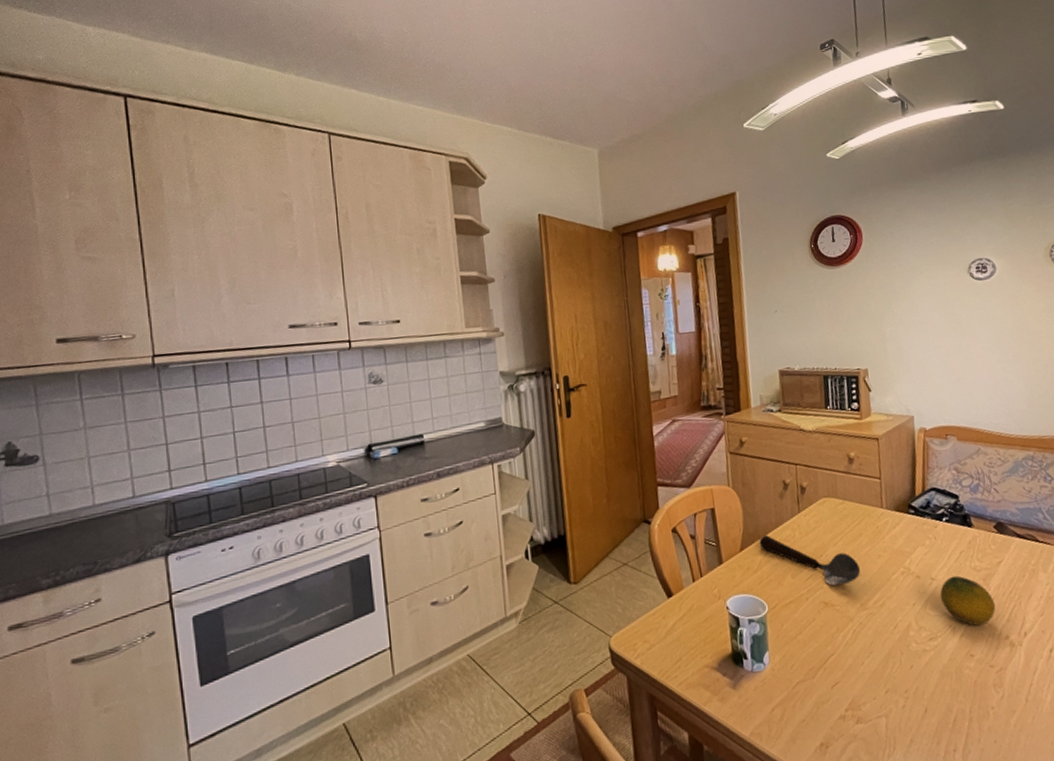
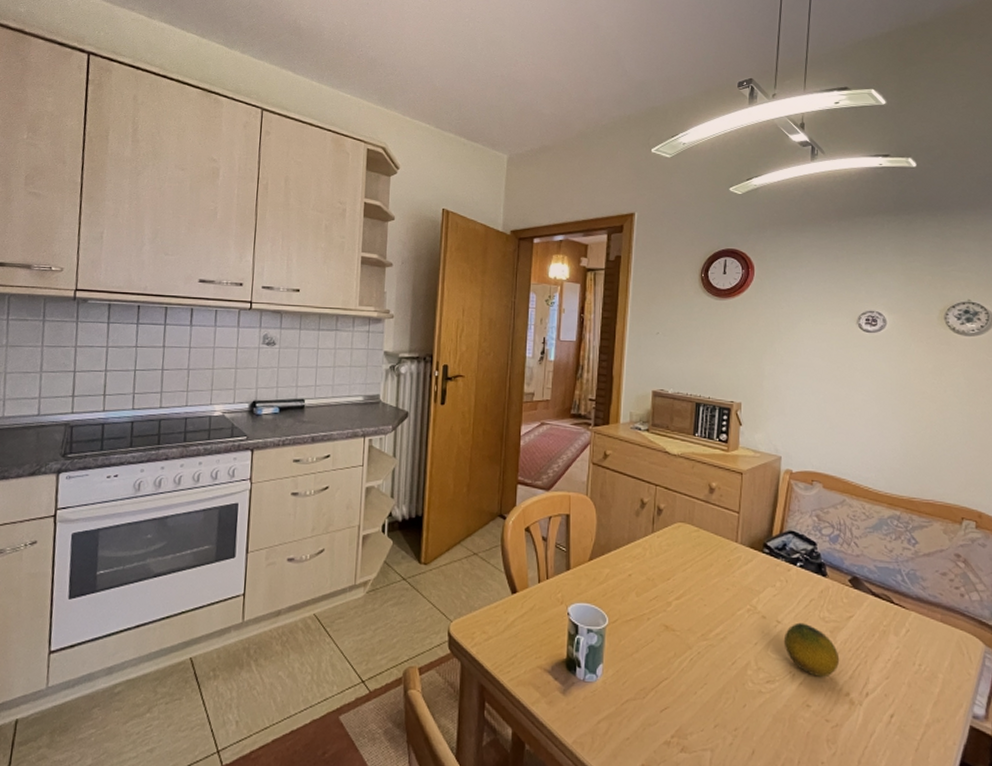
spoon: present [759,535,860,586] -> none [609,549,705,612]

